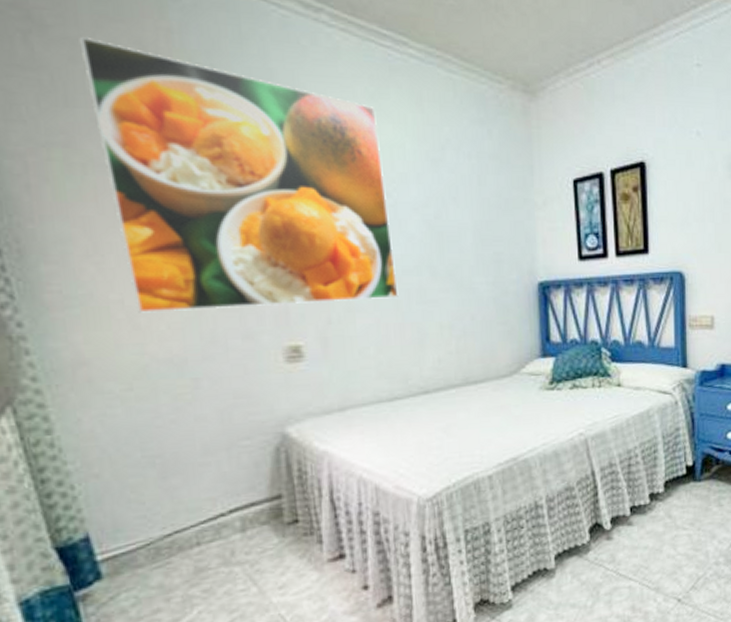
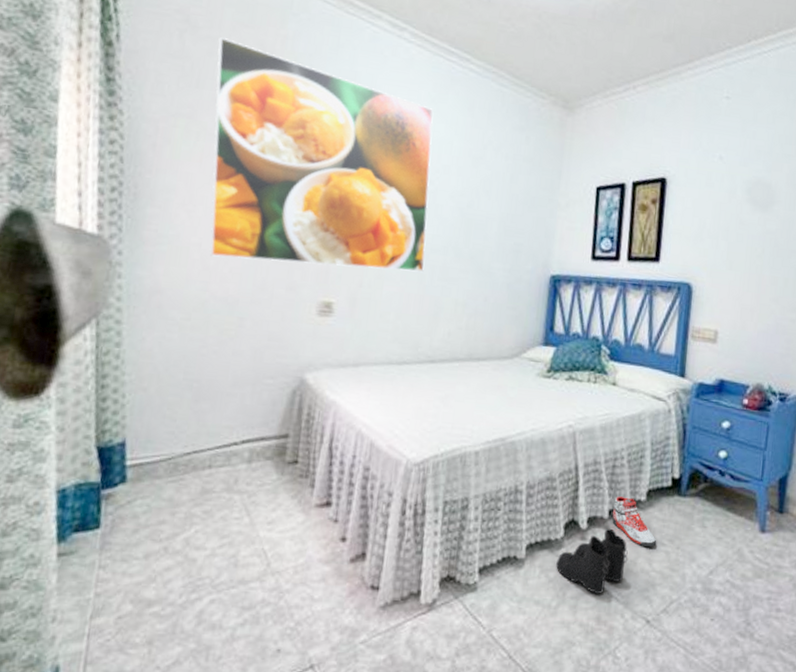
boots: none [586,524,654,586] -> present [556,528,628,594]
sneaker: none [634,491,679,535] -> present [612,496,657,547]

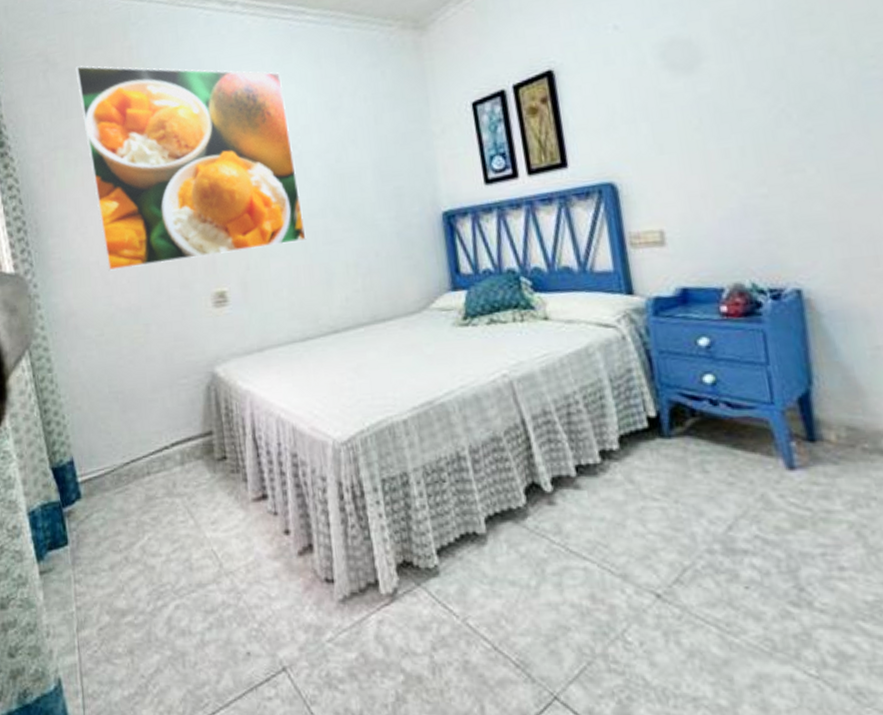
boots: present [556,528,628,594] -> none [524,487,614,567]
sneaker: present [612,496,657,547] -> none [579,448,647,504]

